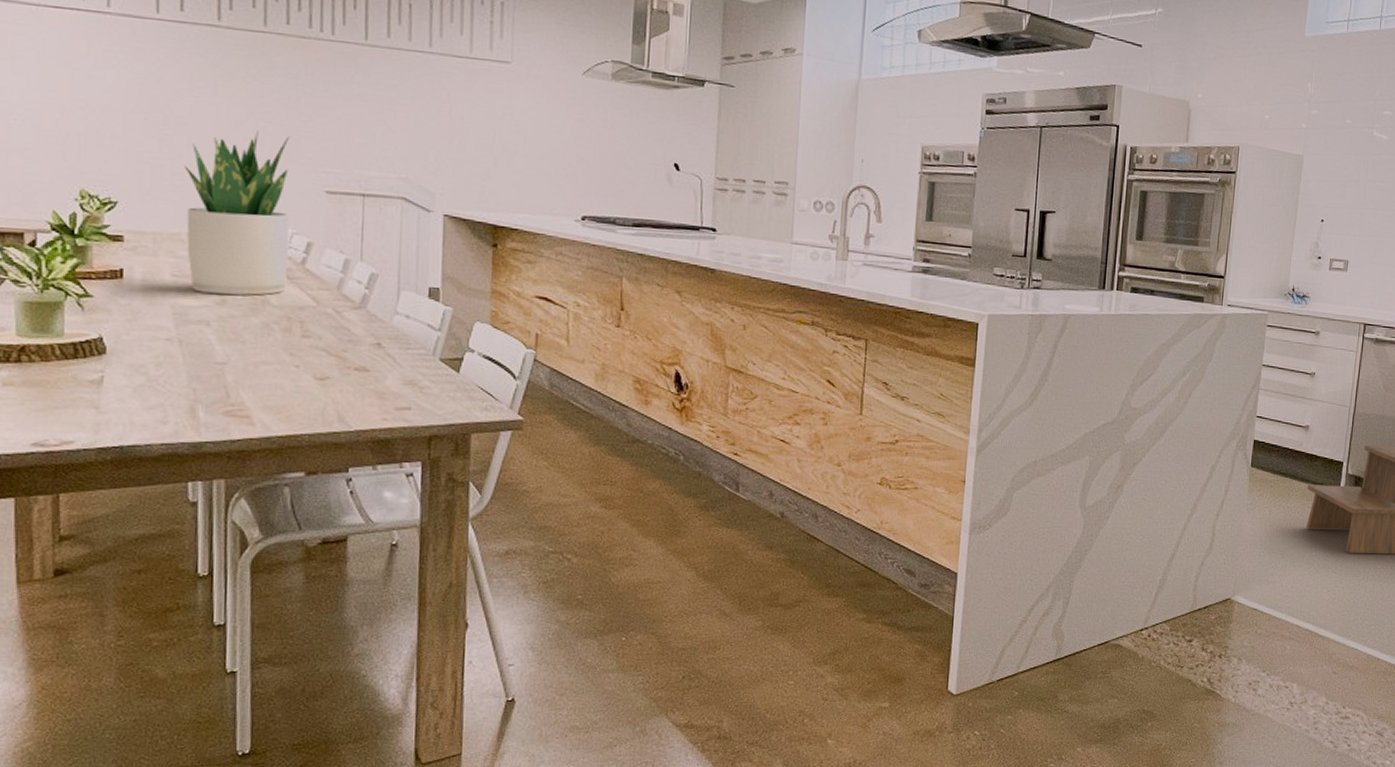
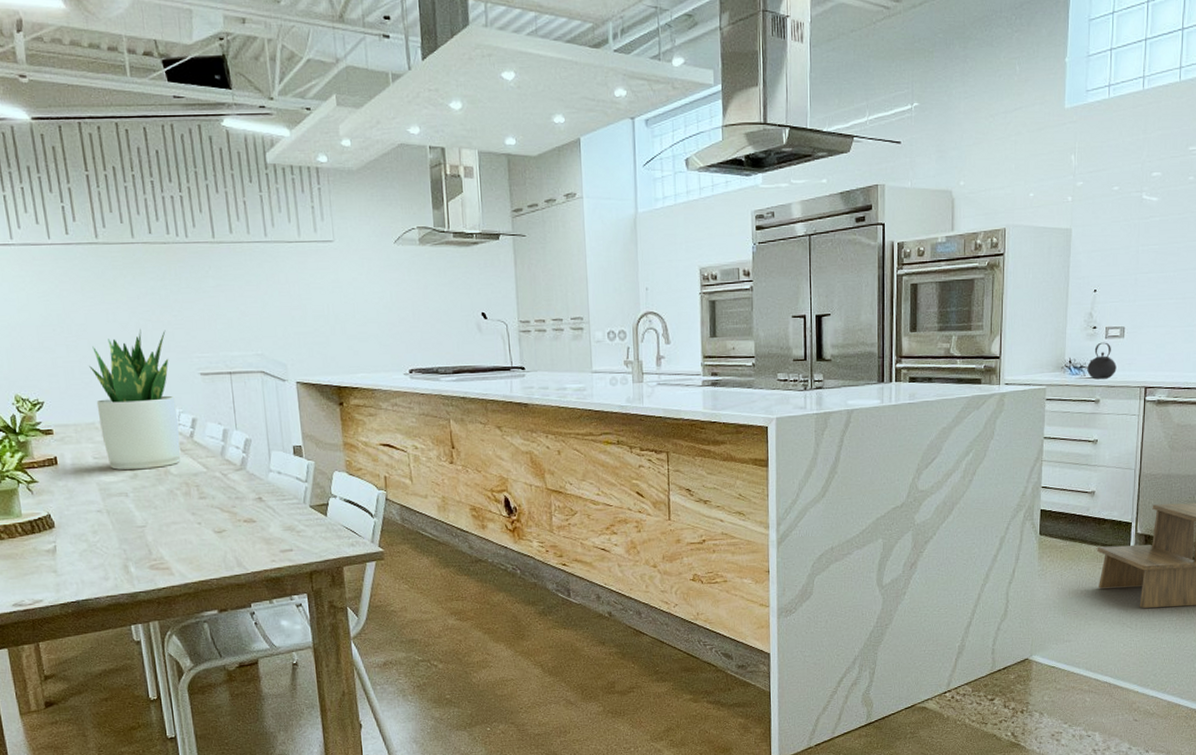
kettle: none [1309,273,1338,312] -> present [1087,342,1117,380]

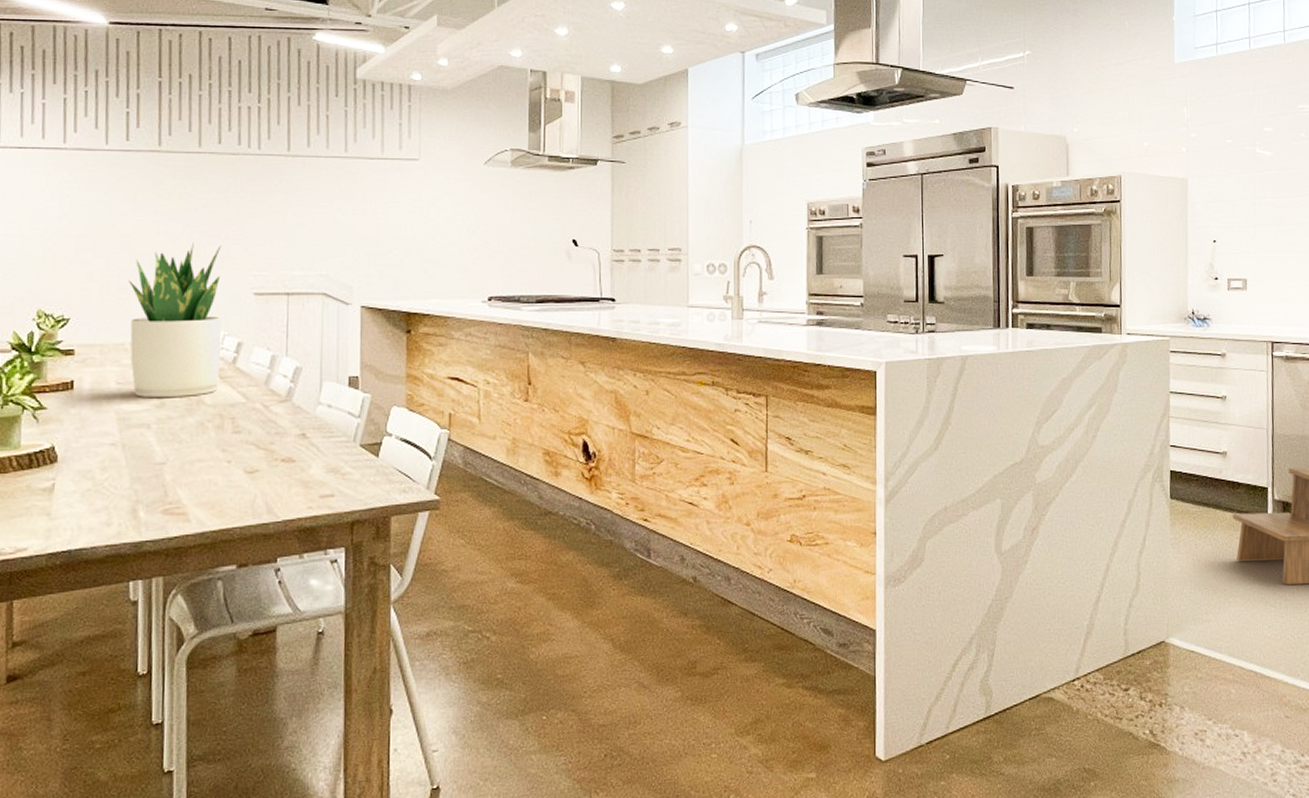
kettle: present [1087,342,1117,380] -> none [1211,294,1241,332]

